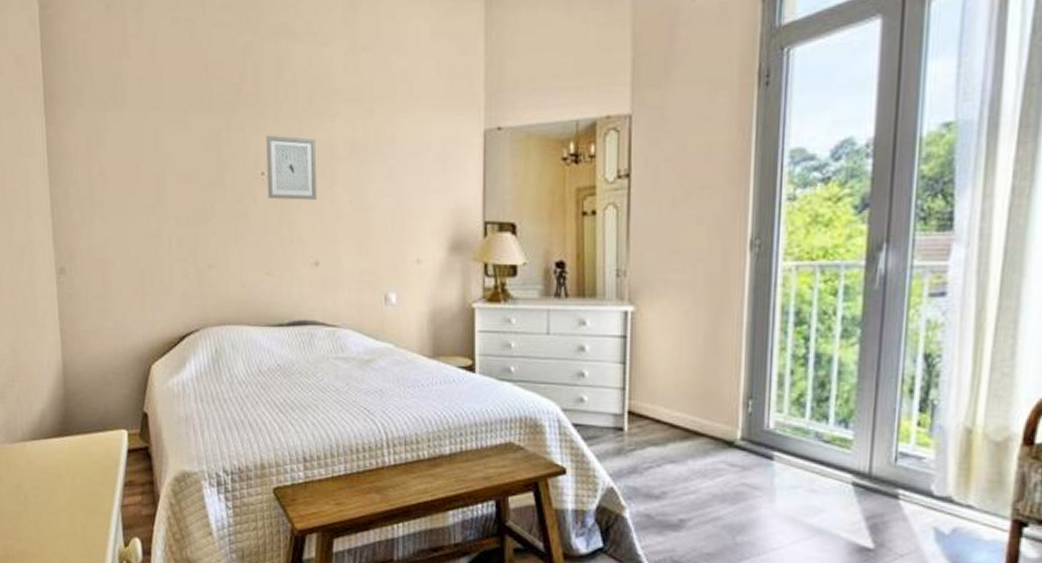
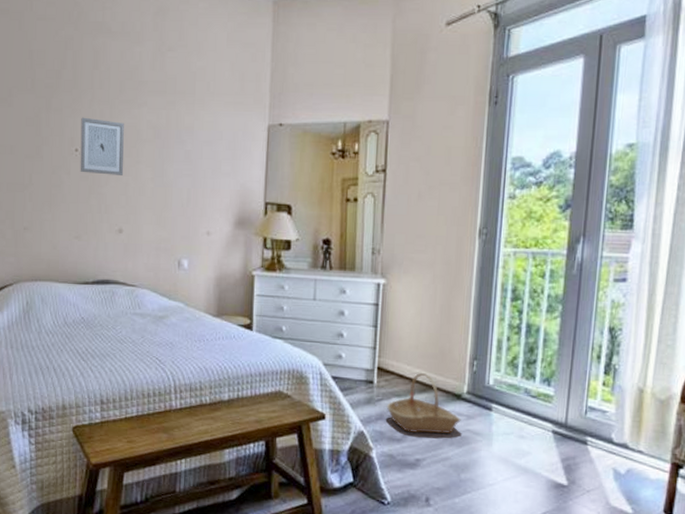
basket: none [640,416,735,489] -> present [386,372,461,434]

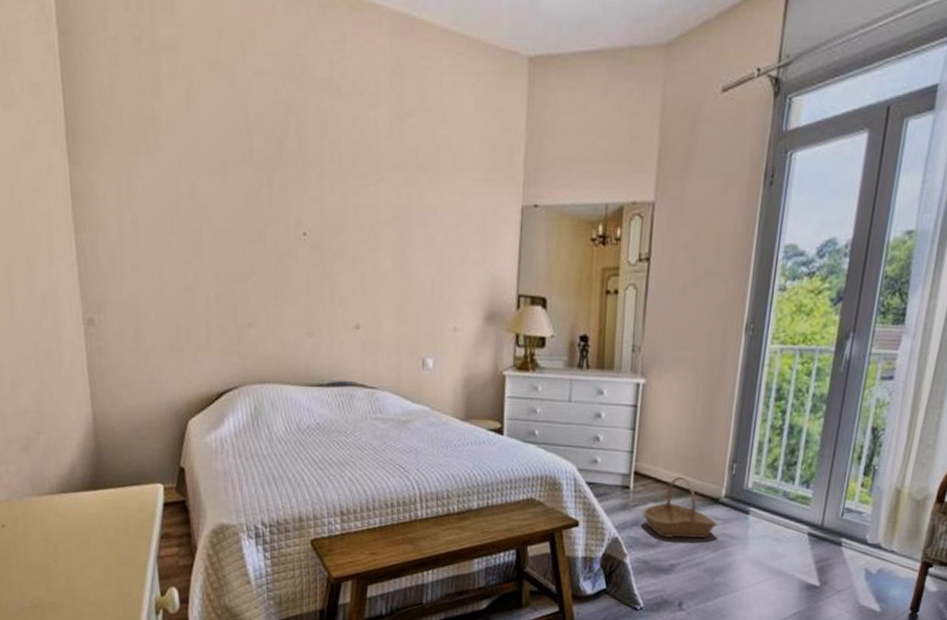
wall art: present [80,117,124,175] -> none [309,195,360,264]

